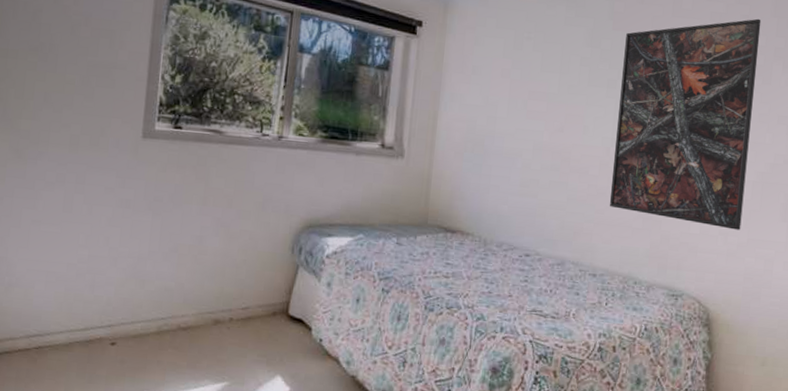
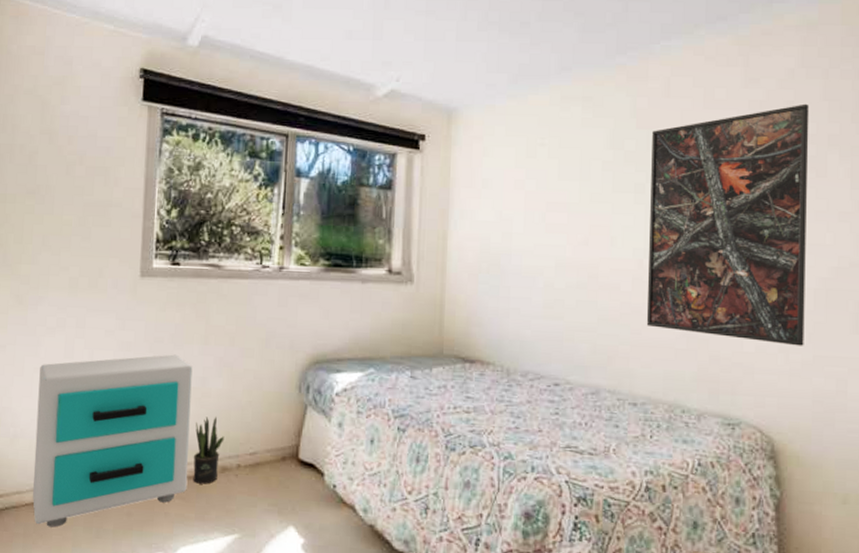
nightstand: none [26,213,191,373] -> present [33,354,193,528]
potted plant: none [186,272,219,335] -> present [193,416,225,484]

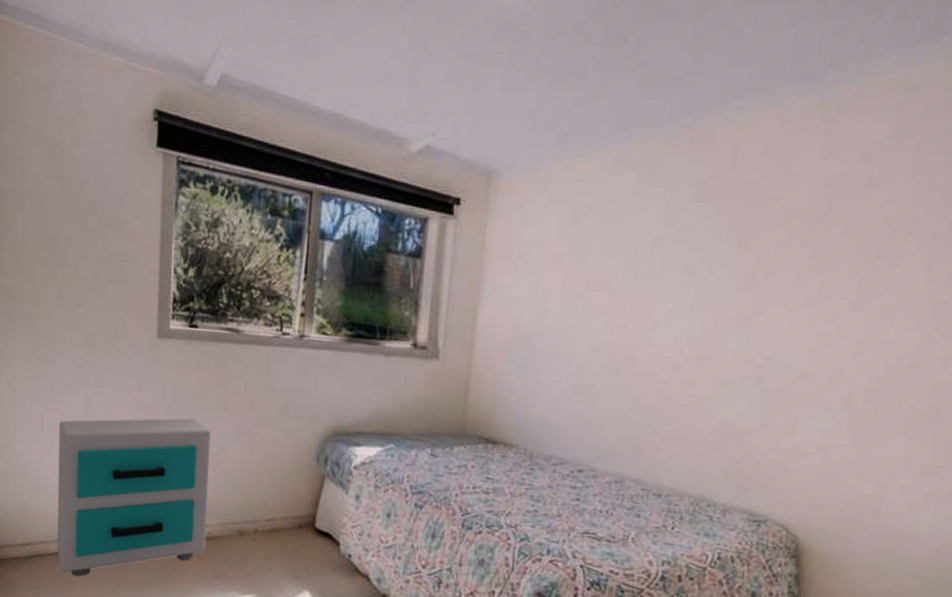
potted plant: present [193,416,225,484] -> none [211,481,242,546]
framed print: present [646,103,810,346] -> none [681,181,894,447]

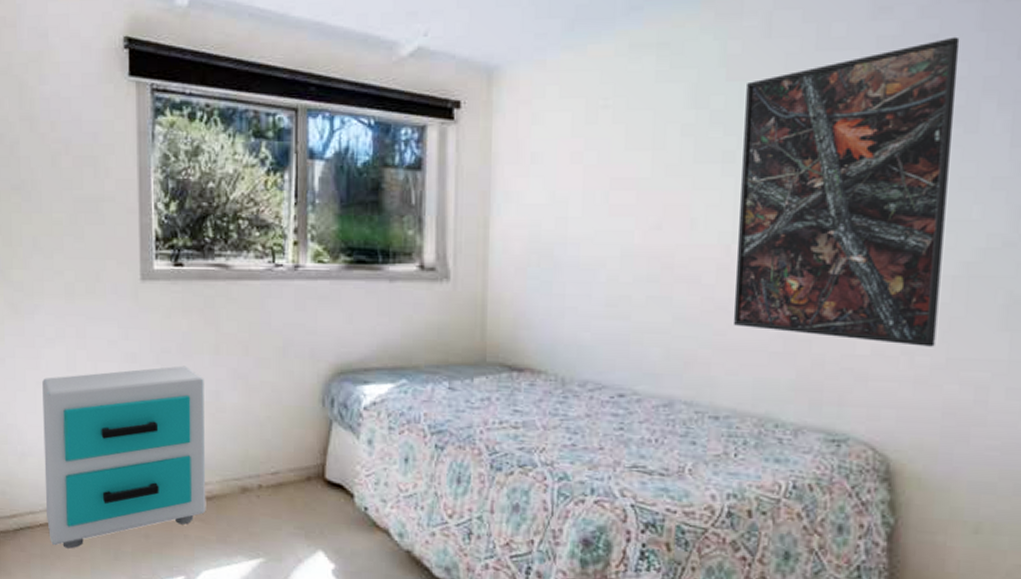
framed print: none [681,181,894,447] -> present [733,36,960,347]

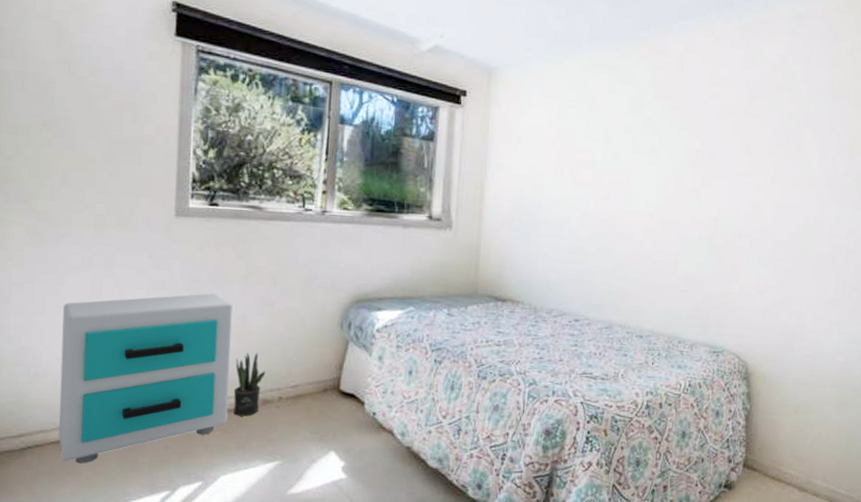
potted plant: none [210,432,243,506] -> present [233,352,266,416]
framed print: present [733,36,960,347] -> none [654,85,793,288]

